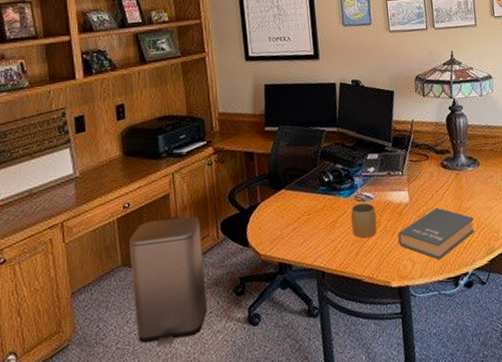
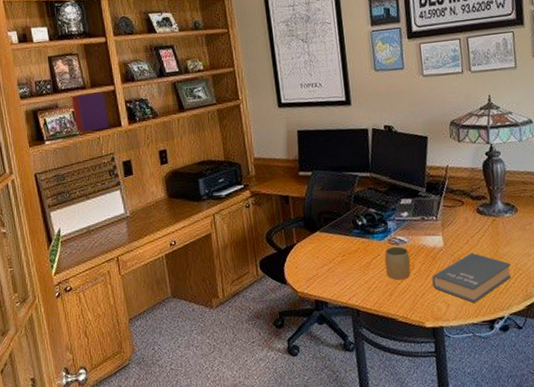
books: none [20,42,62,86] -> present [71,92,110,133]
pedal bin: present [128,216,207,347] -> none [176,254,250,370]

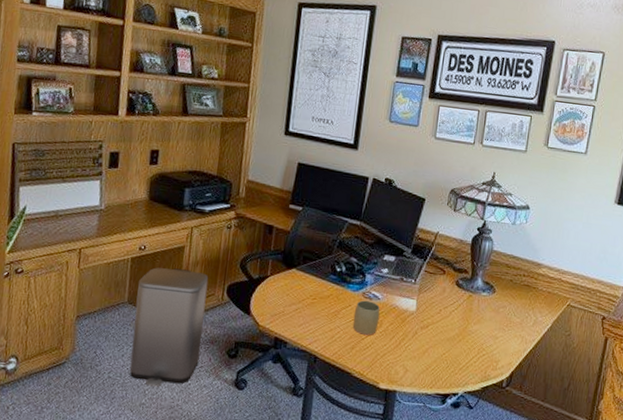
books: present [71,92,110,133] -> none [69,71,109,115]
pedal bin: none [176,254,250,370] -> present [129,267,209,387]
book: present [432,252,511,304] -> none [396,323,476,374]

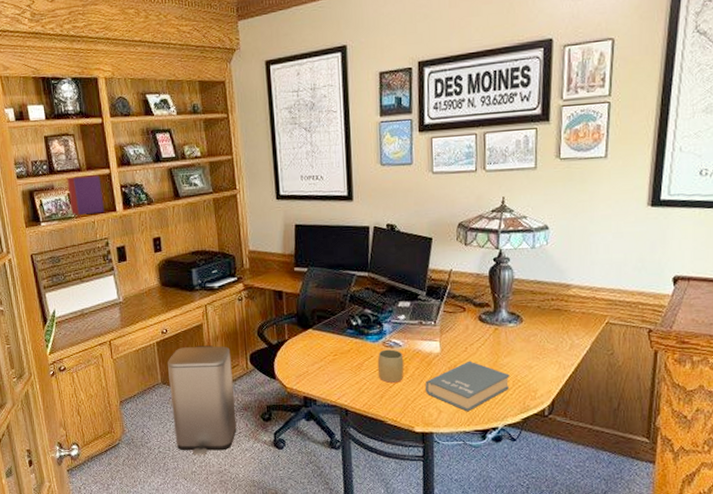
books: none [69,71,109,115] -> present [66,175,105,215]
book: none [396,323,476,374] -> present [426,360,510,412]

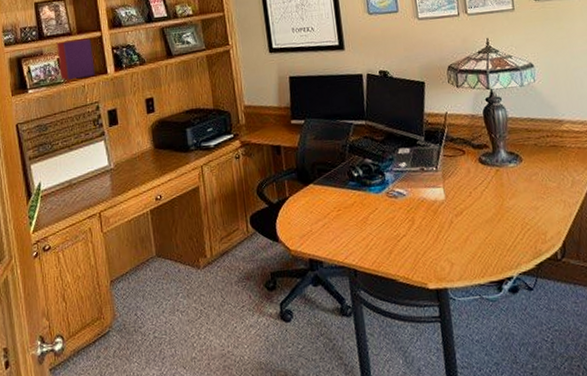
pedal bin: present [167,345,237,456] -> none [161,209,240,338]
mug: present [377,349,404,383] -> none [382,199,411,237]
book: present [426,360,510,412] -> none [434,206,518,262]

